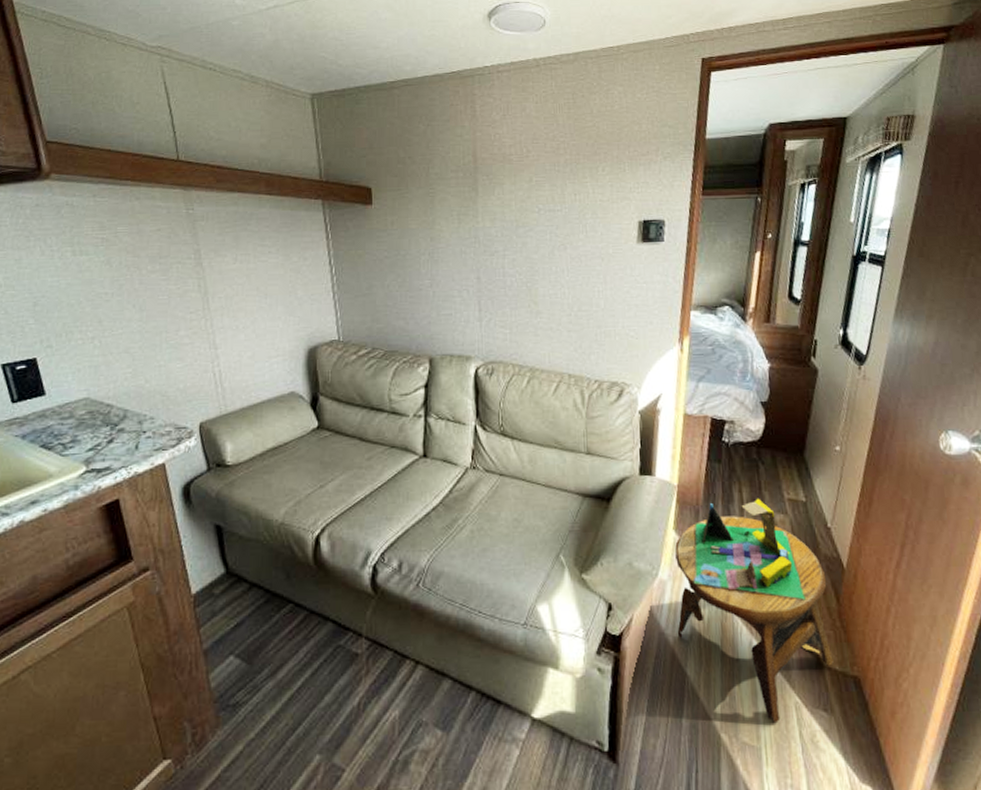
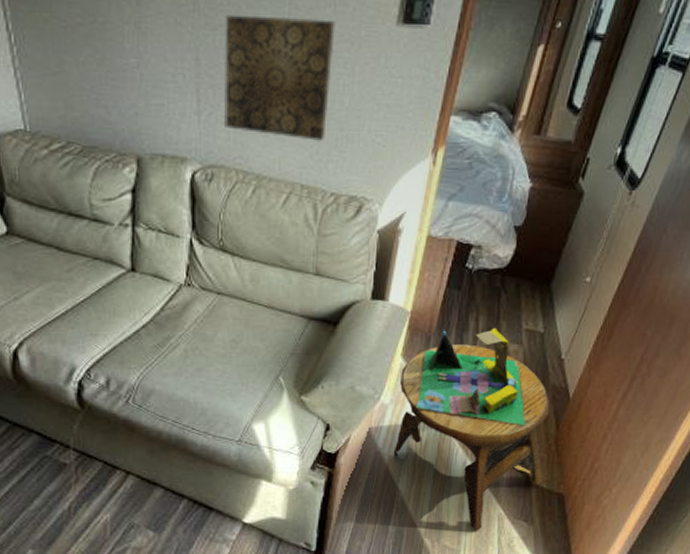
wall art: none [500,242,588,337] -> present [224,14,335,141]

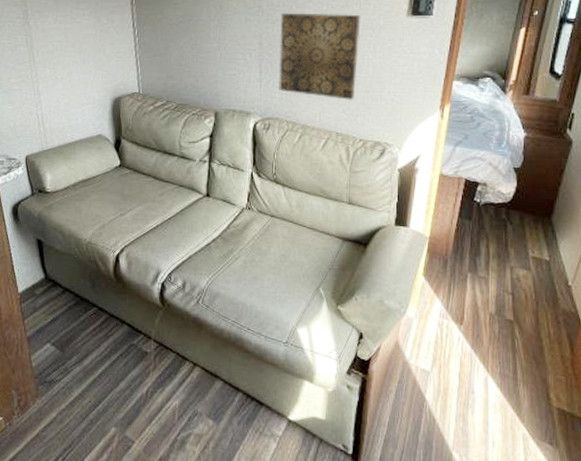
side table: present [393,327,550,530] -> none [419,254,563,449]

